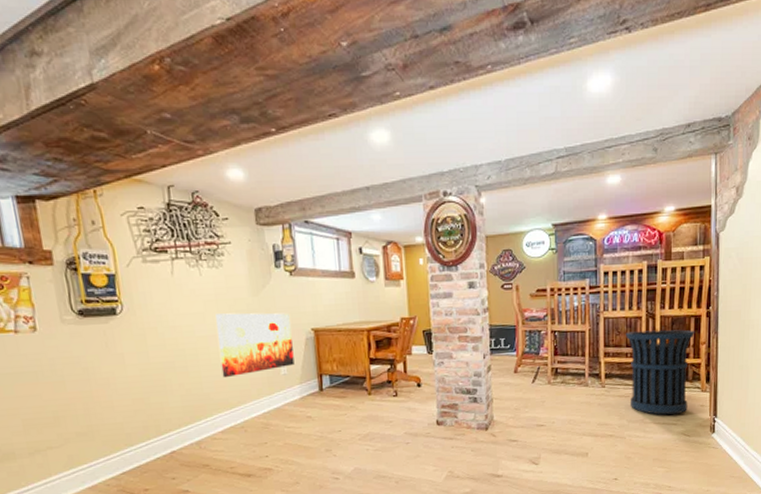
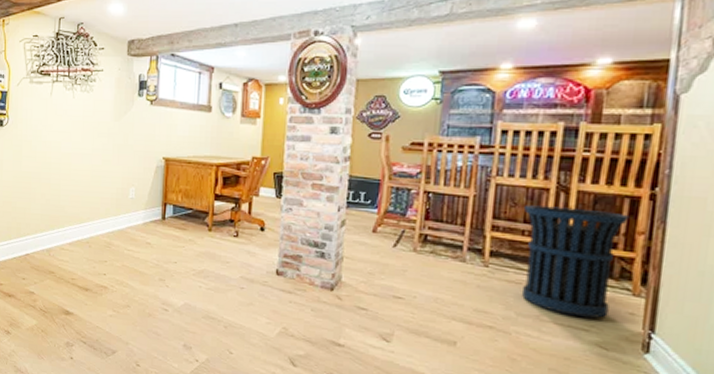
wall art: present [216,313,295,378] -> none [78,134,146,194]

